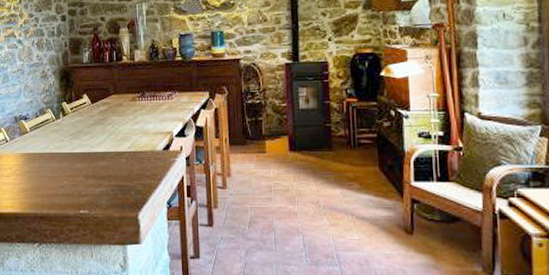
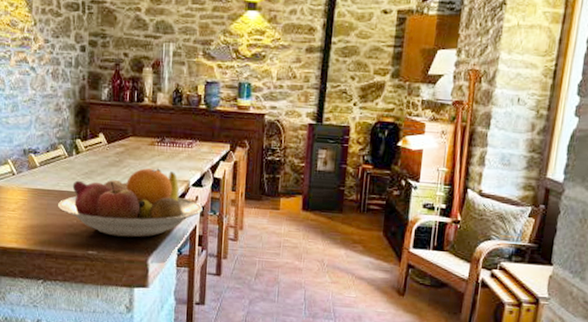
fruit bowl: none [49,122,188,193] -> present [58,168,203,238]

